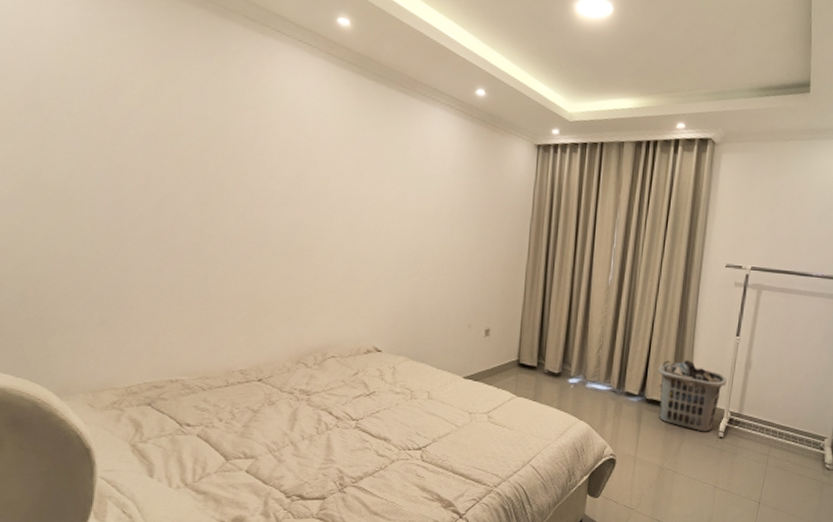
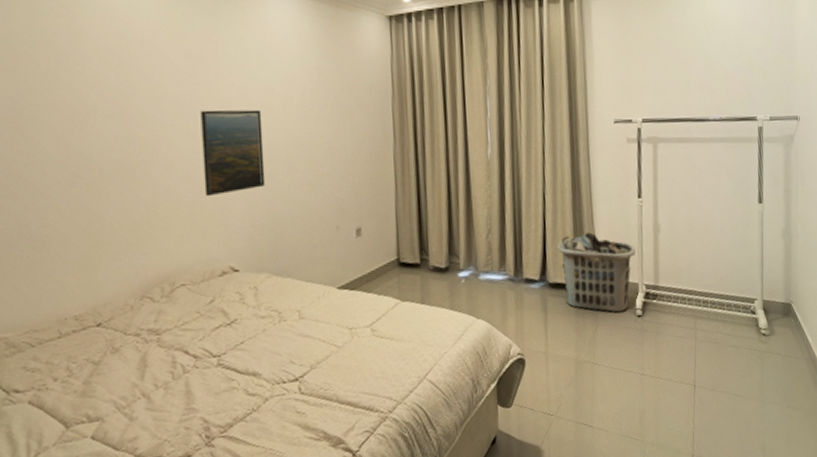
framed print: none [359,208,415,285] -> present [200,109,266,197]

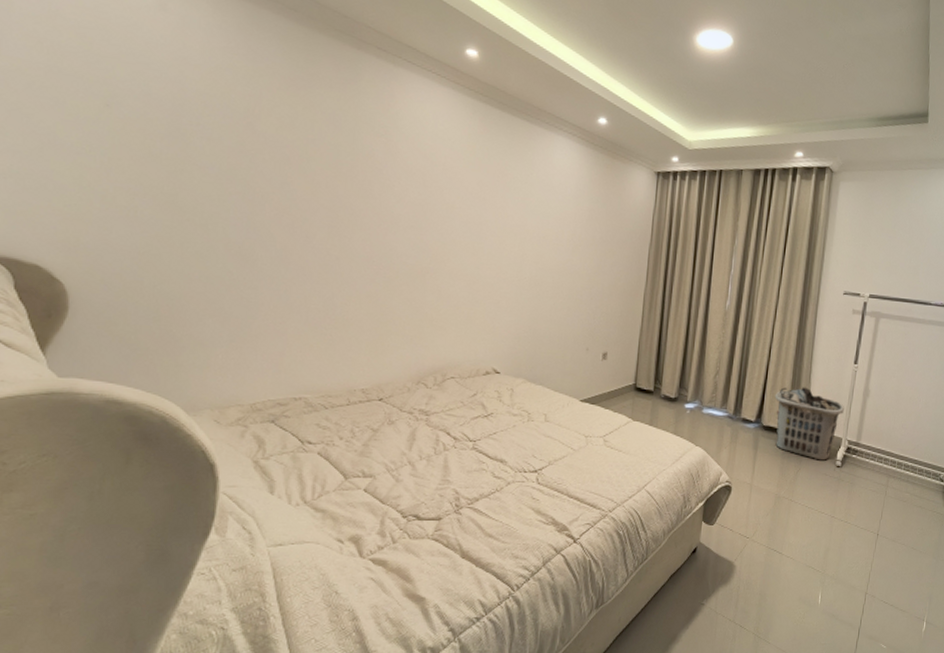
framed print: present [200,109,266,197] -> none [480,232,536,307]

